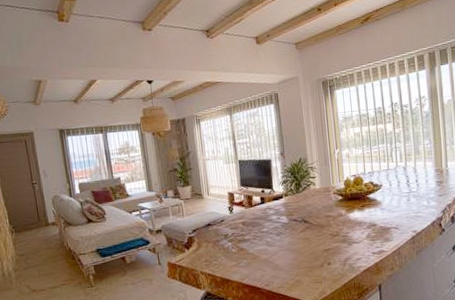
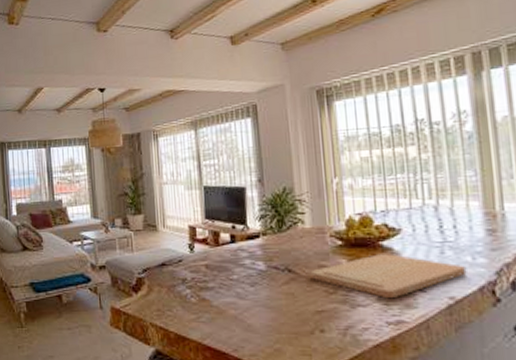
cutting board: none [321,203,424,236] -> present [312,254,467,299]

